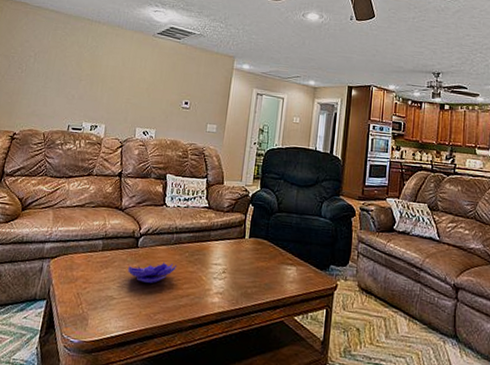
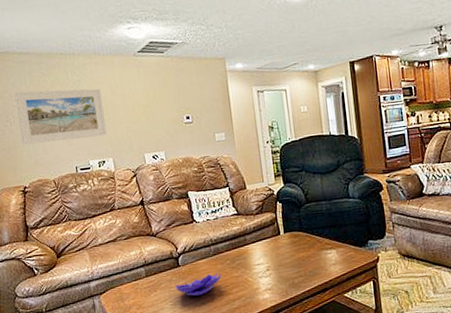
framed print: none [25,44,114,103] -> present [14,88,107,145]

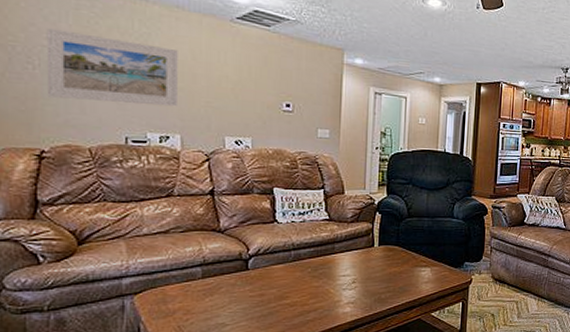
decorative bowl: present [175,273,221,297] -> none [238,280,298,305]

